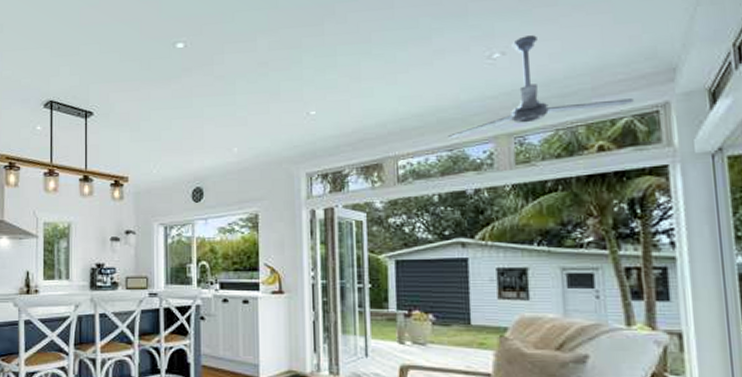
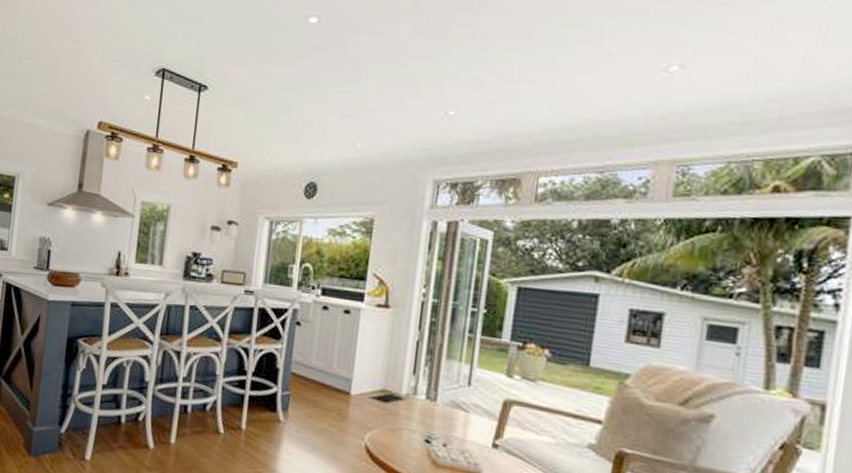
ceiling fan: present [448,35,634,140] -> none [601,49,827,160]

